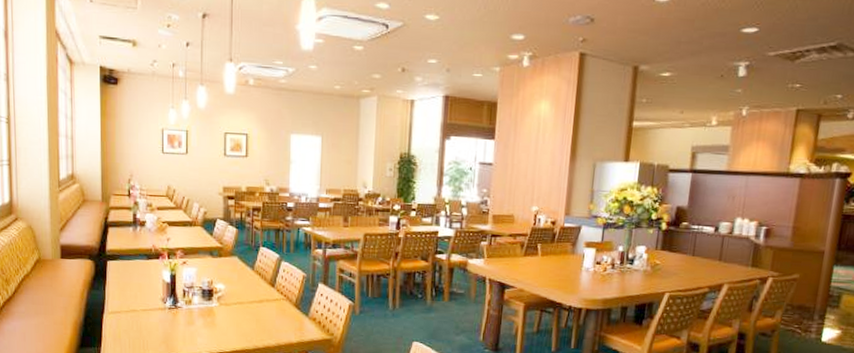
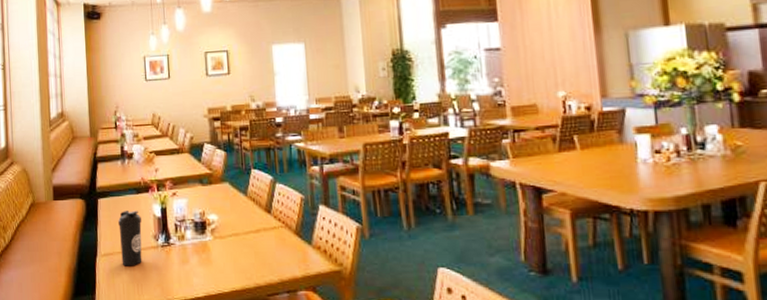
water bottle: none [127,274,150,325] -> present [118,211,142,266]

